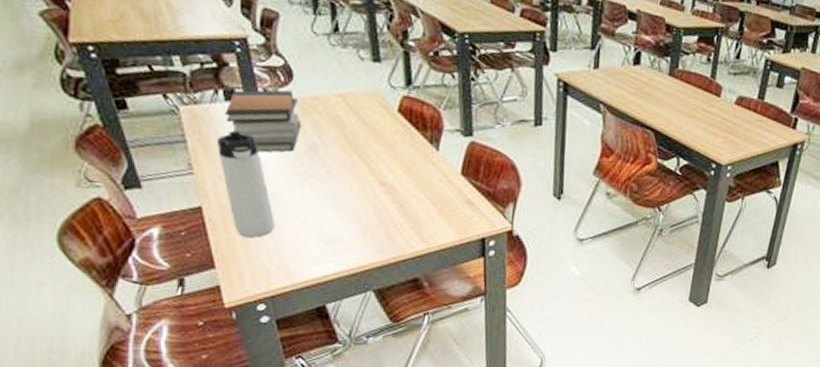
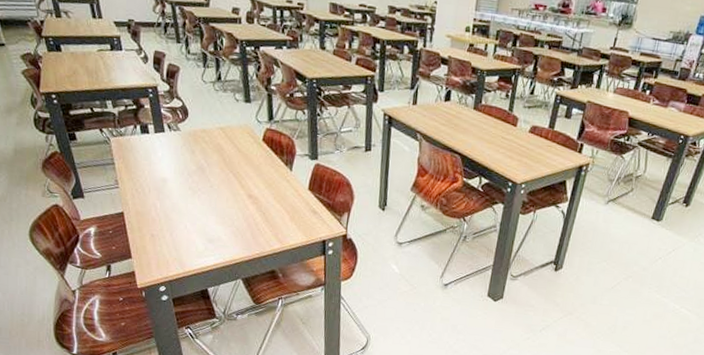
thermos bottle: present [216,130,275,237] -> none [134,155,173,236]
book stack: present [225,90,301,152] -> none [141,125,193,172]

